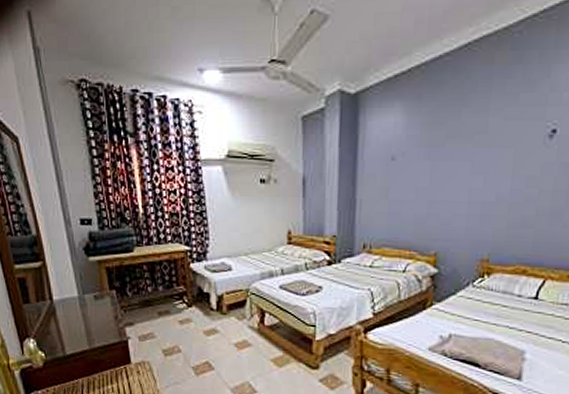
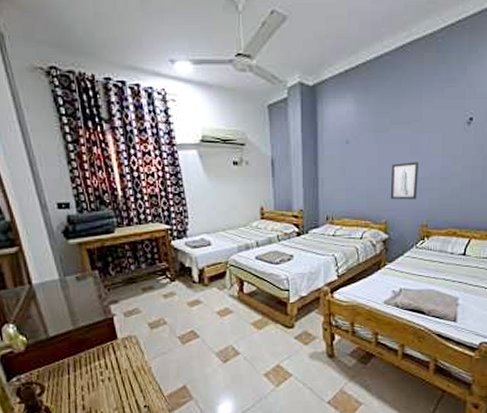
wall art: none [442,183,481,229] -> present [390,162,419,200]

